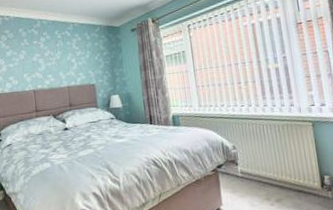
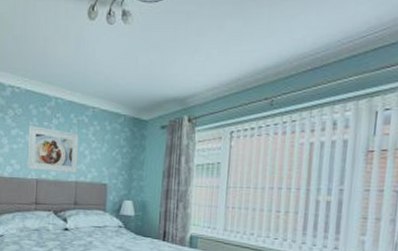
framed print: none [20,45,68,83] -> present [27,126,79,174]

